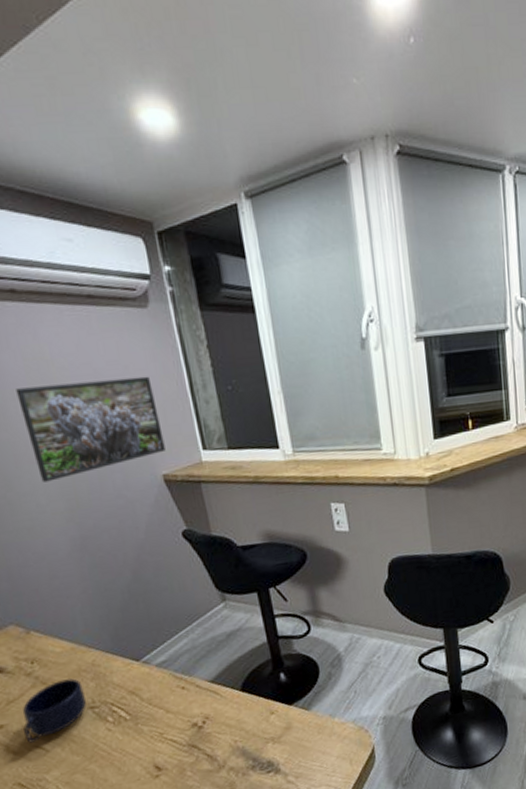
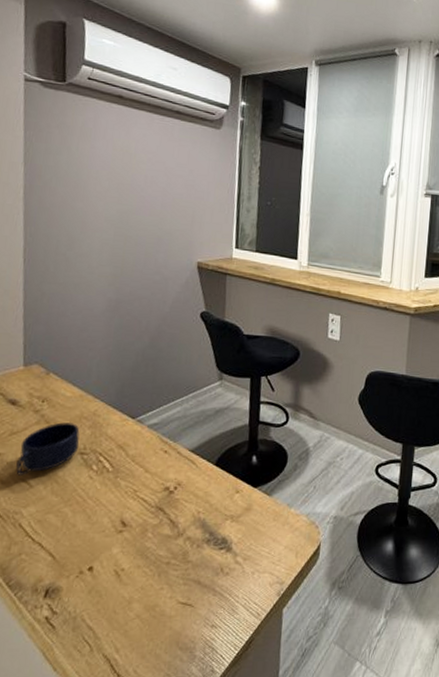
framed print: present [16,376,166,483] -> none [98,170,208,249]

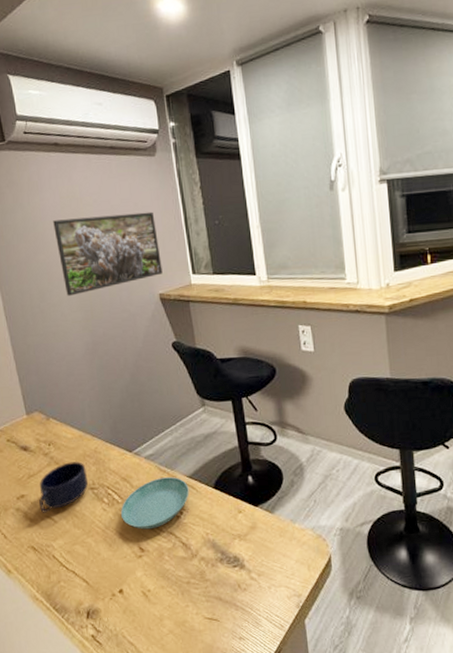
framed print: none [98,170,208,249] -> present [53,211,163,296]
saucer: none [108,449,189,503] -> present [120,477,189,530]

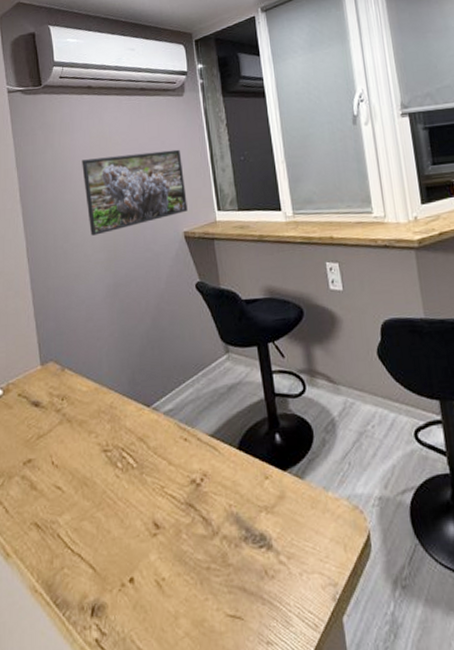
mug: present [39,461,88,513] -> none [47,419,101,481]
saucer: present [120,477,189,530] -> none [134,436,211,501]

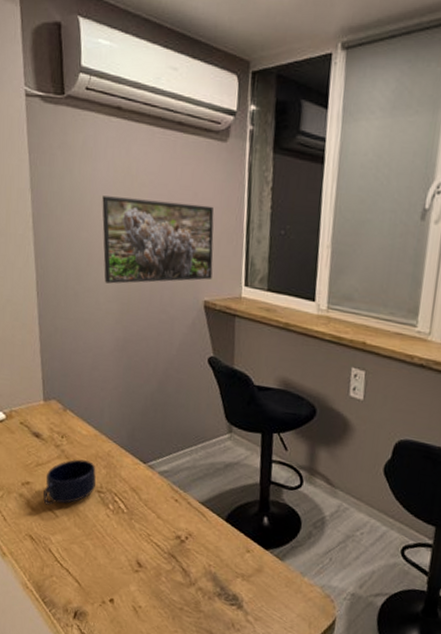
mug: none [47,419,101,481] -> present [43,459,96,505]

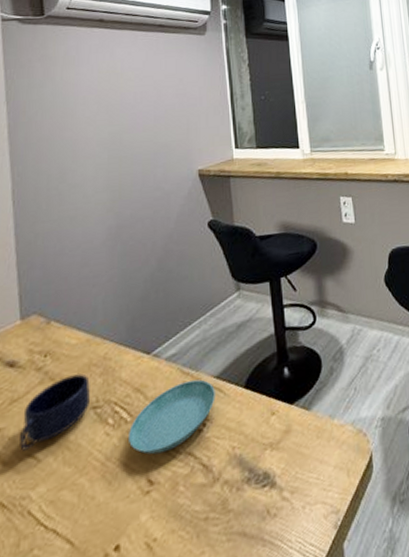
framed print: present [102,196,214,284] -> none [87,87,204,175]
saucer: none [123,496,199,547] -> present [127,379,215,455]

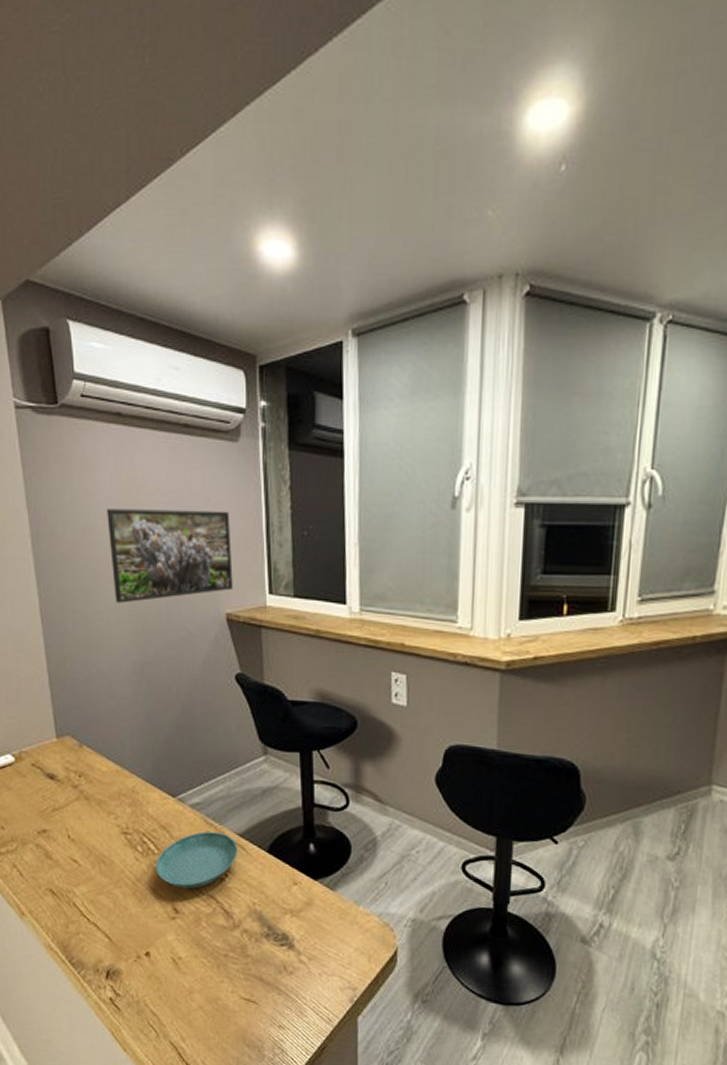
mug: present [20,374,90,451] -> none [63,799,120,854]
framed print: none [87,87,204,175] -> present [107,509,233,603]

